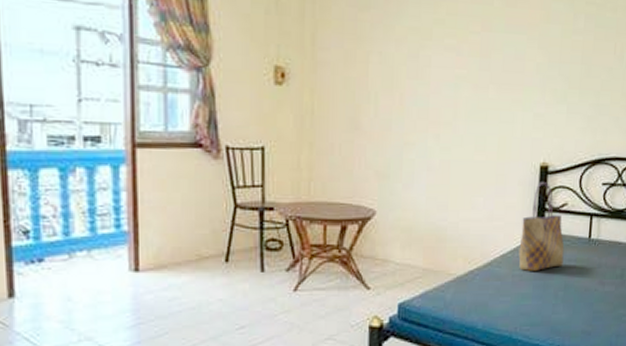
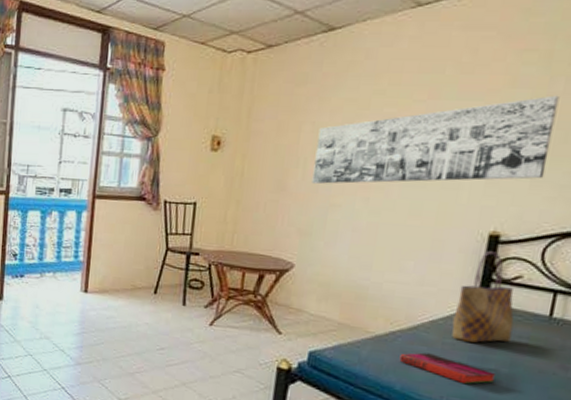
wall art: none [385,31,582,122] -> present [312,95,560,185]
hardback book: none [479,287,555,313] -> present [399,352,497,385]

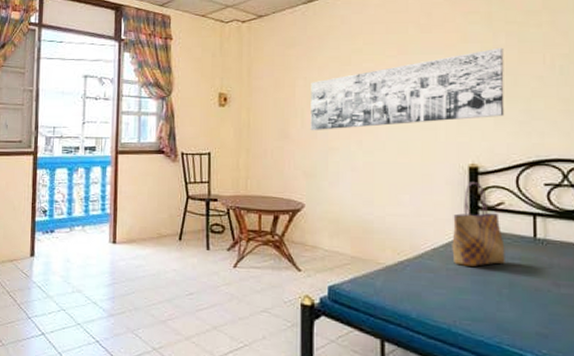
hardback book: present [399,352,497,385] -> none [411,279,499,308]

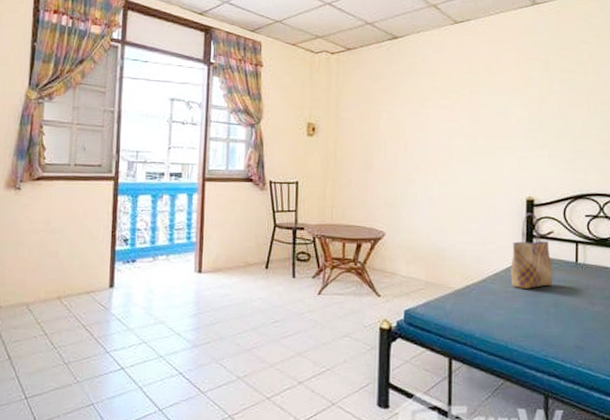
wall art: present [310,47,505,131] -> none [392,92,557,163]

